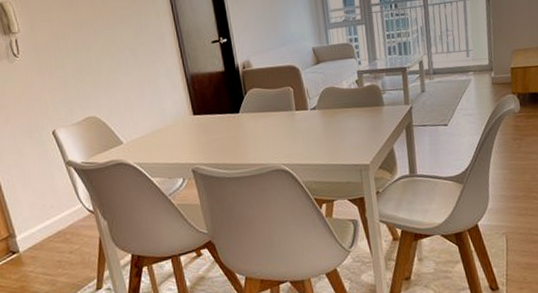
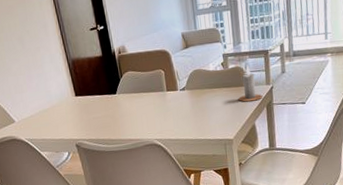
candle: none [375,83,402,123] -> present [239,65,263,102]

